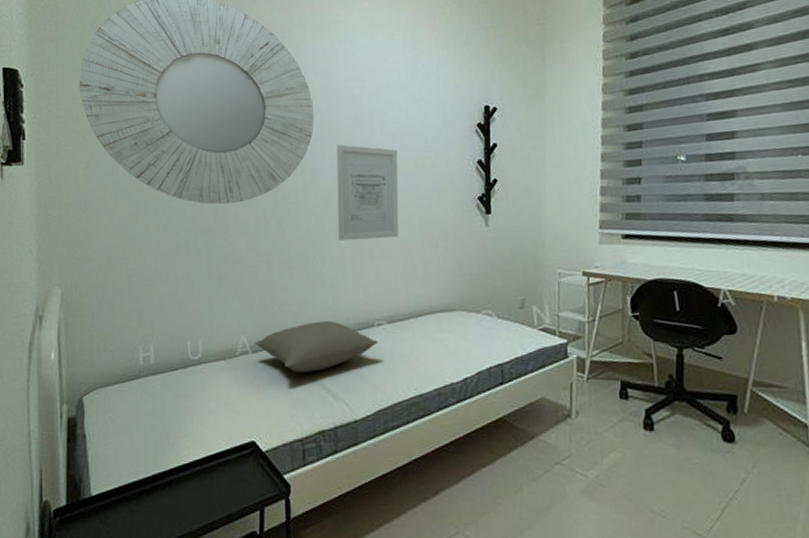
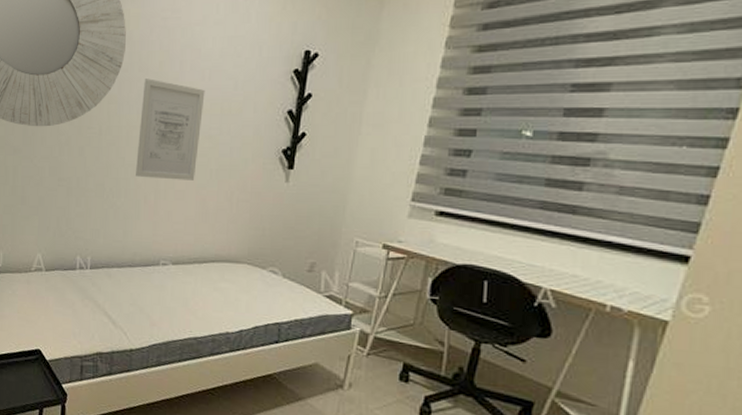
pillow: present [256,320,378,373] -> none [49,251,161,298]

